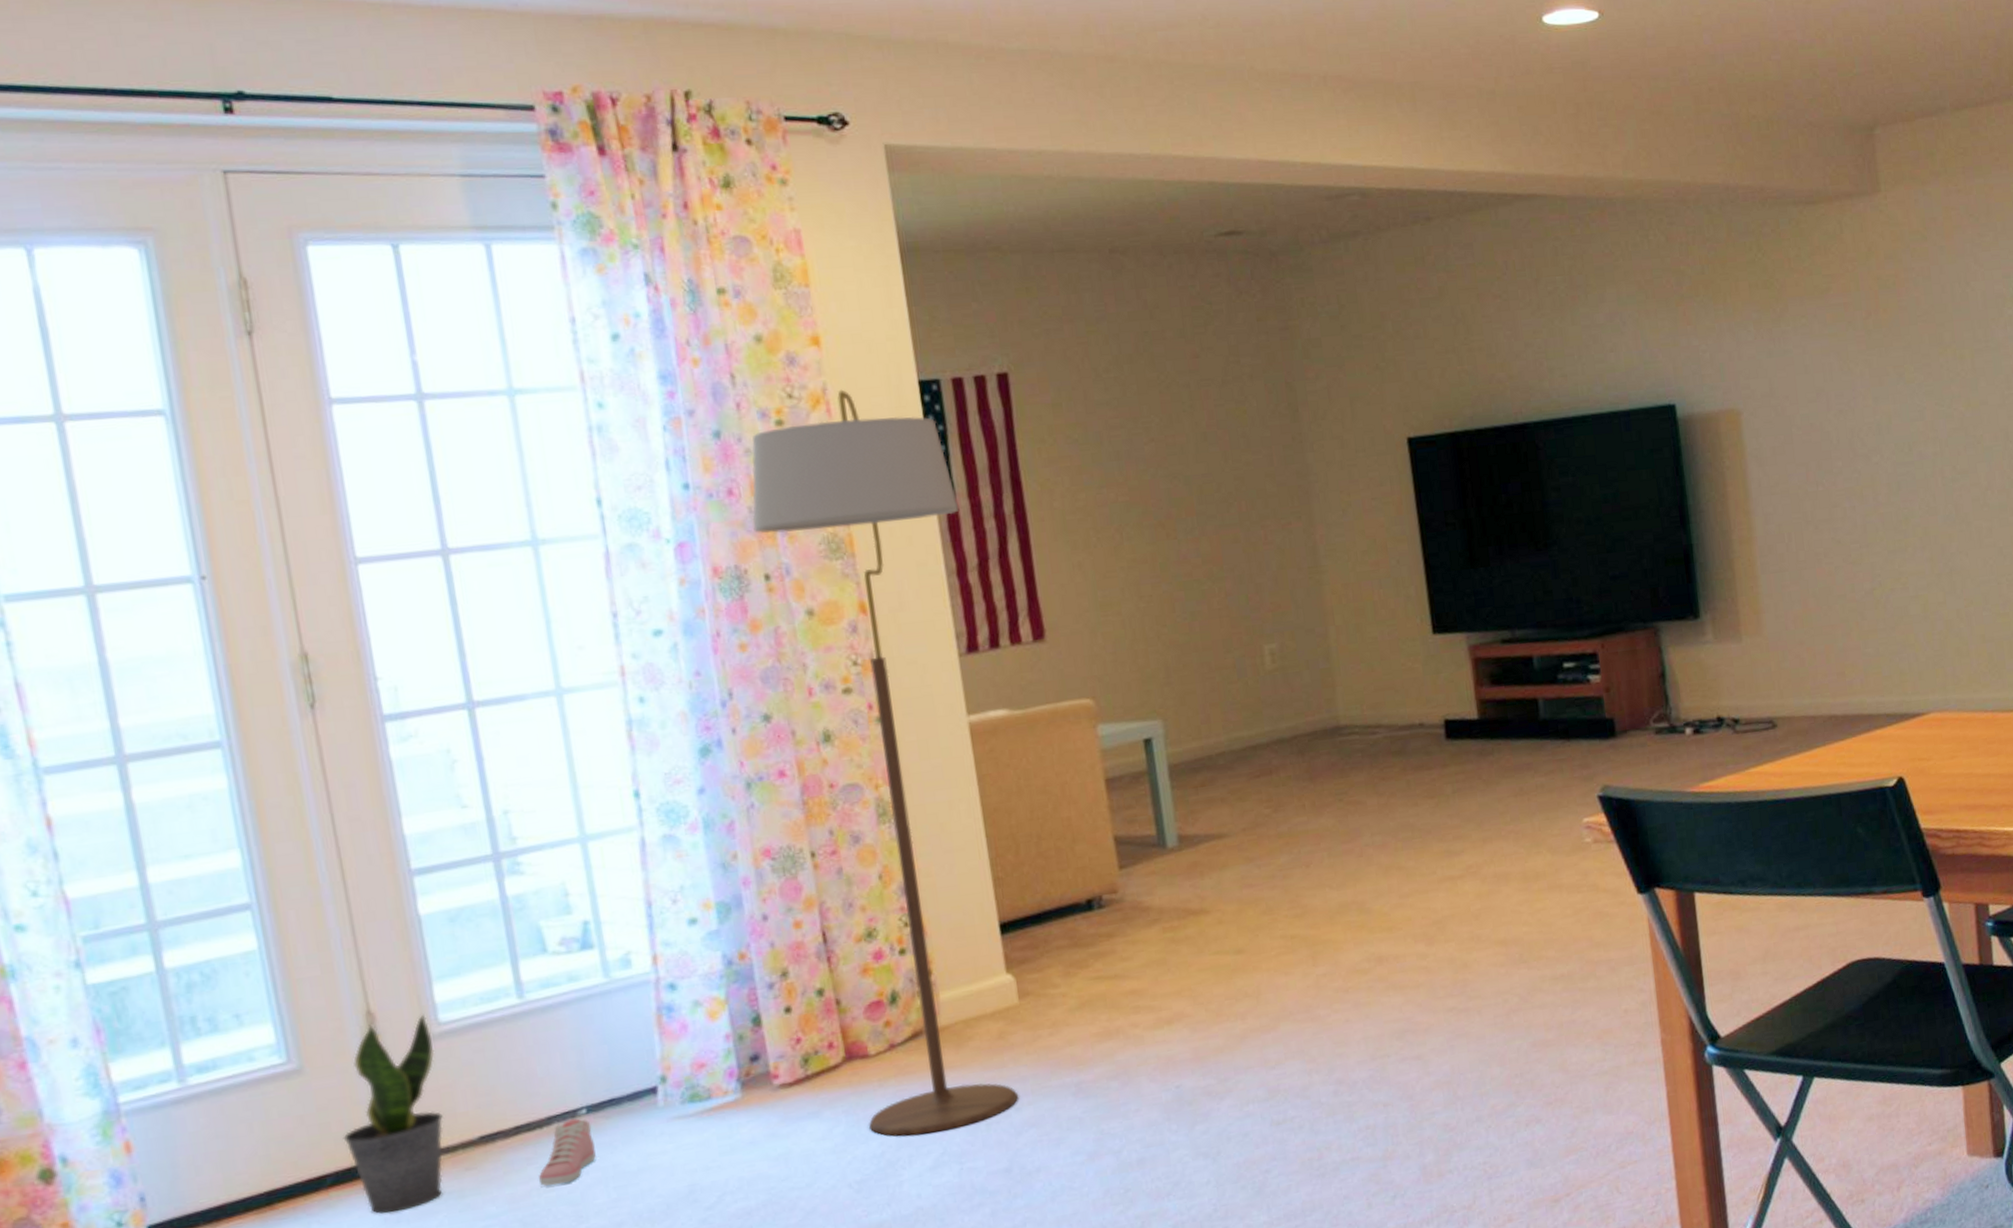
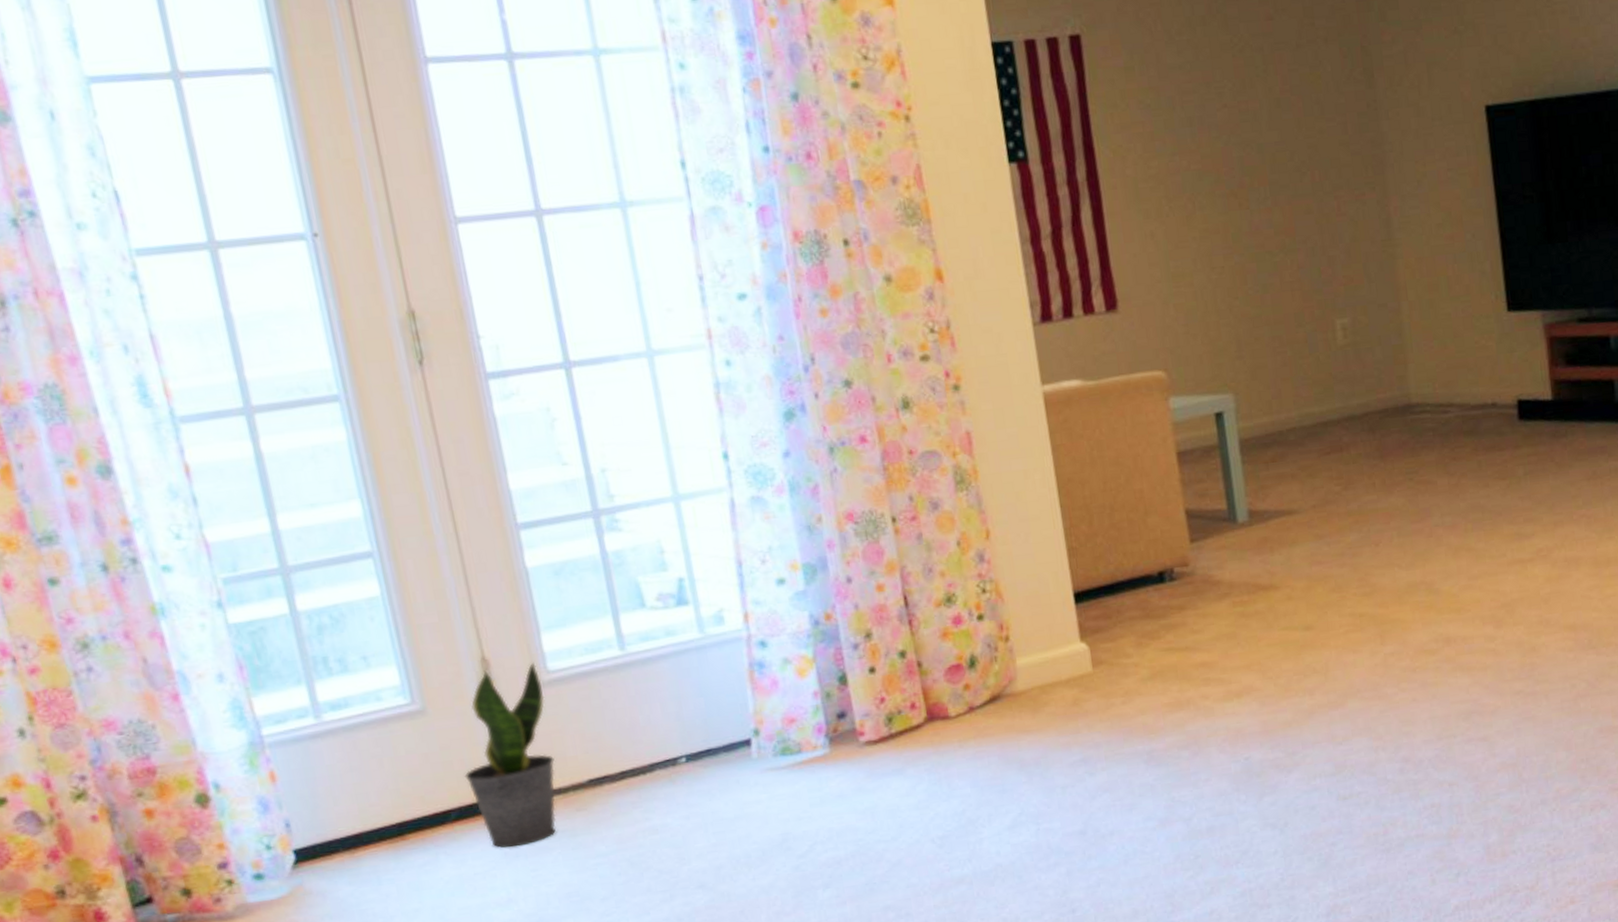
sneaker: present [538,1118,596,1186] -> none [643,766,696,829]
floor lamp: present [751,389,1019,1136] -> none [828,51,1093,796]

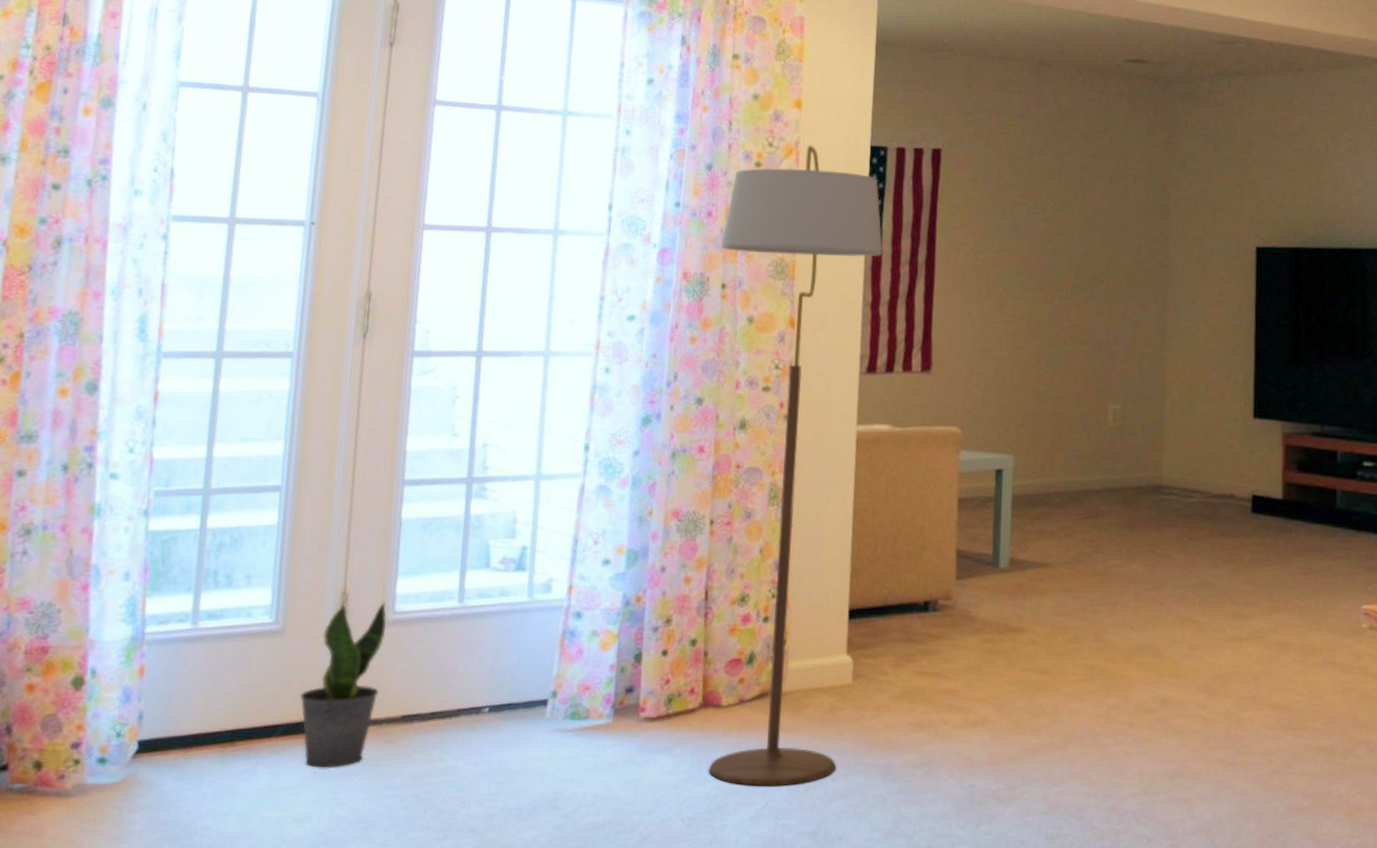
floor lamp: none [828,51,1093,796] -> present [708,145,883,786]

